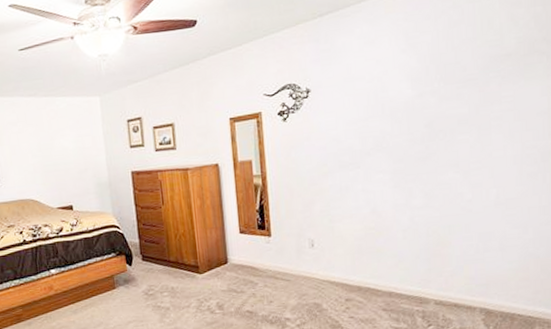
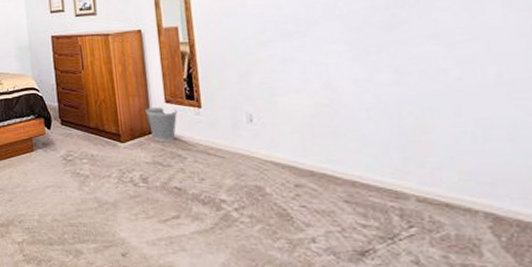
wastebasket: none [221,238,251,271] -> present [144,107,178,142]

